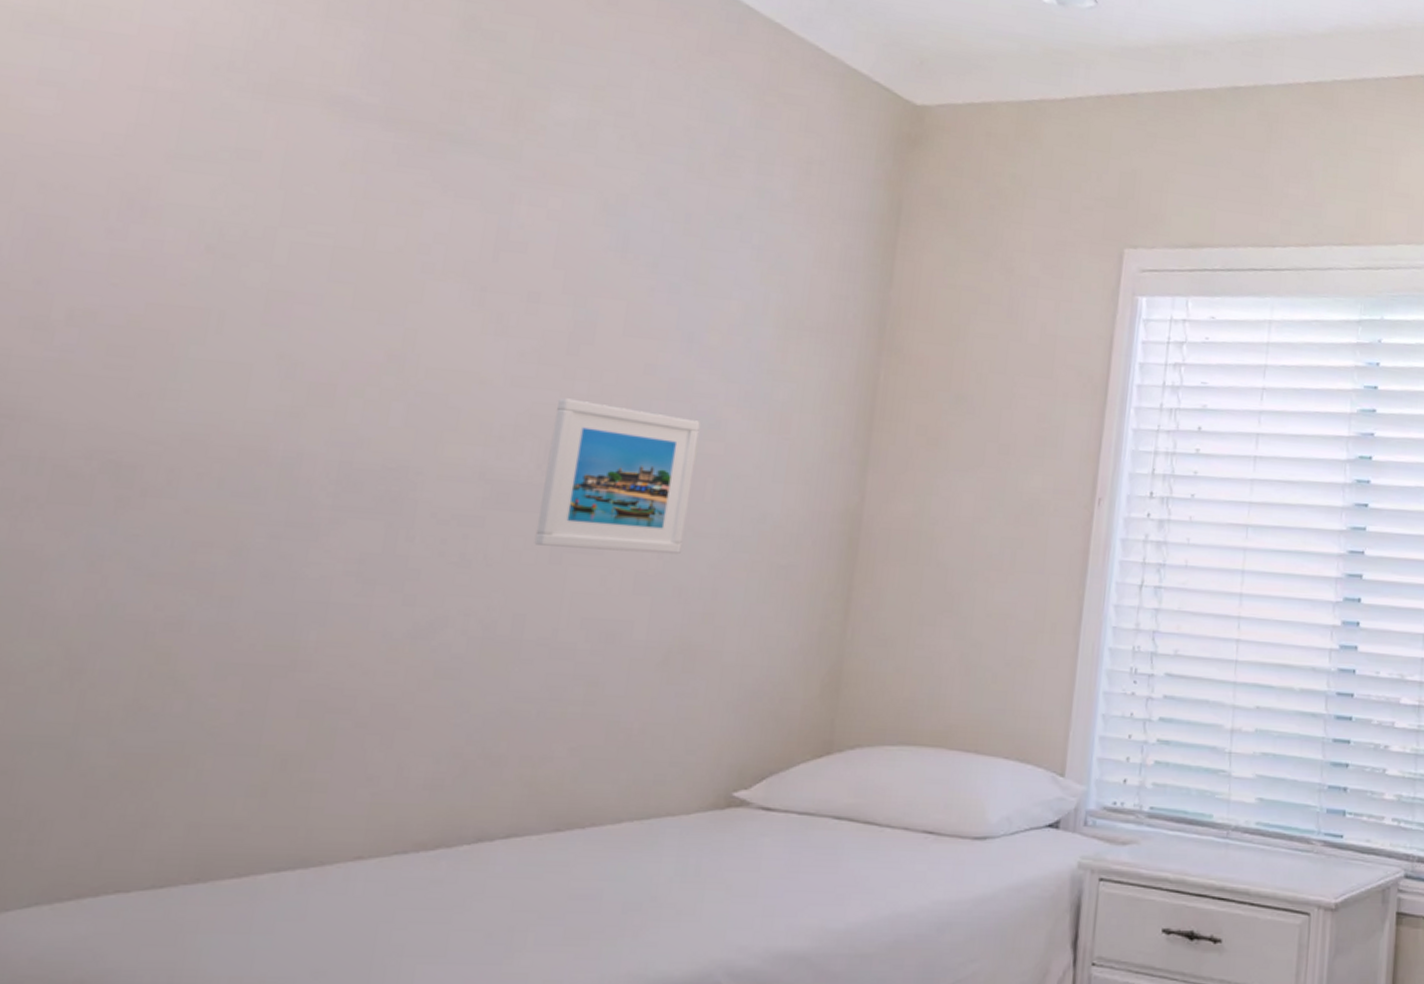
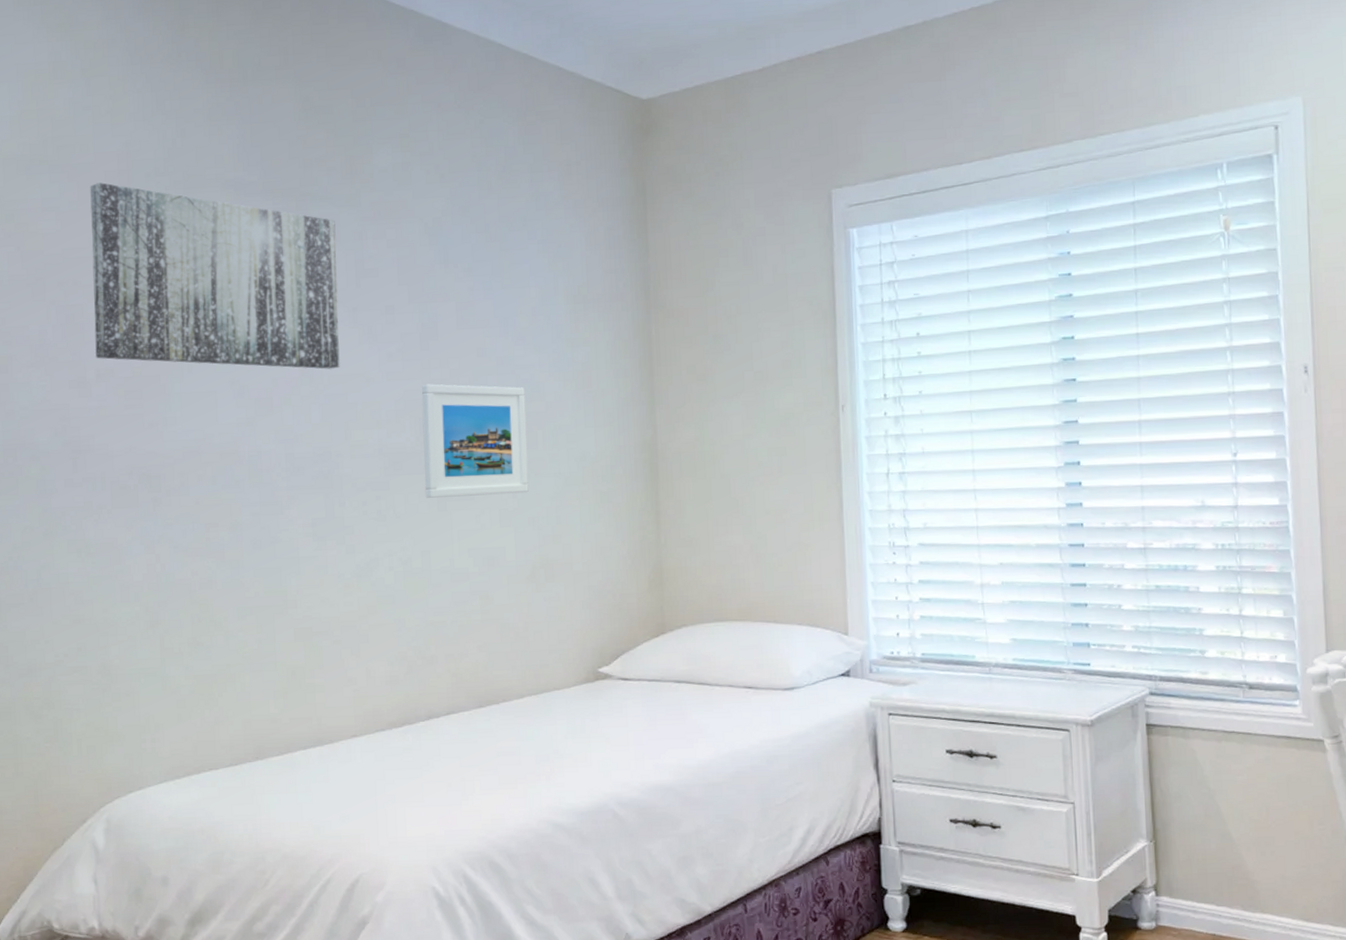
wall art: none [73,63,480,361] -> present [90,182,340,369]

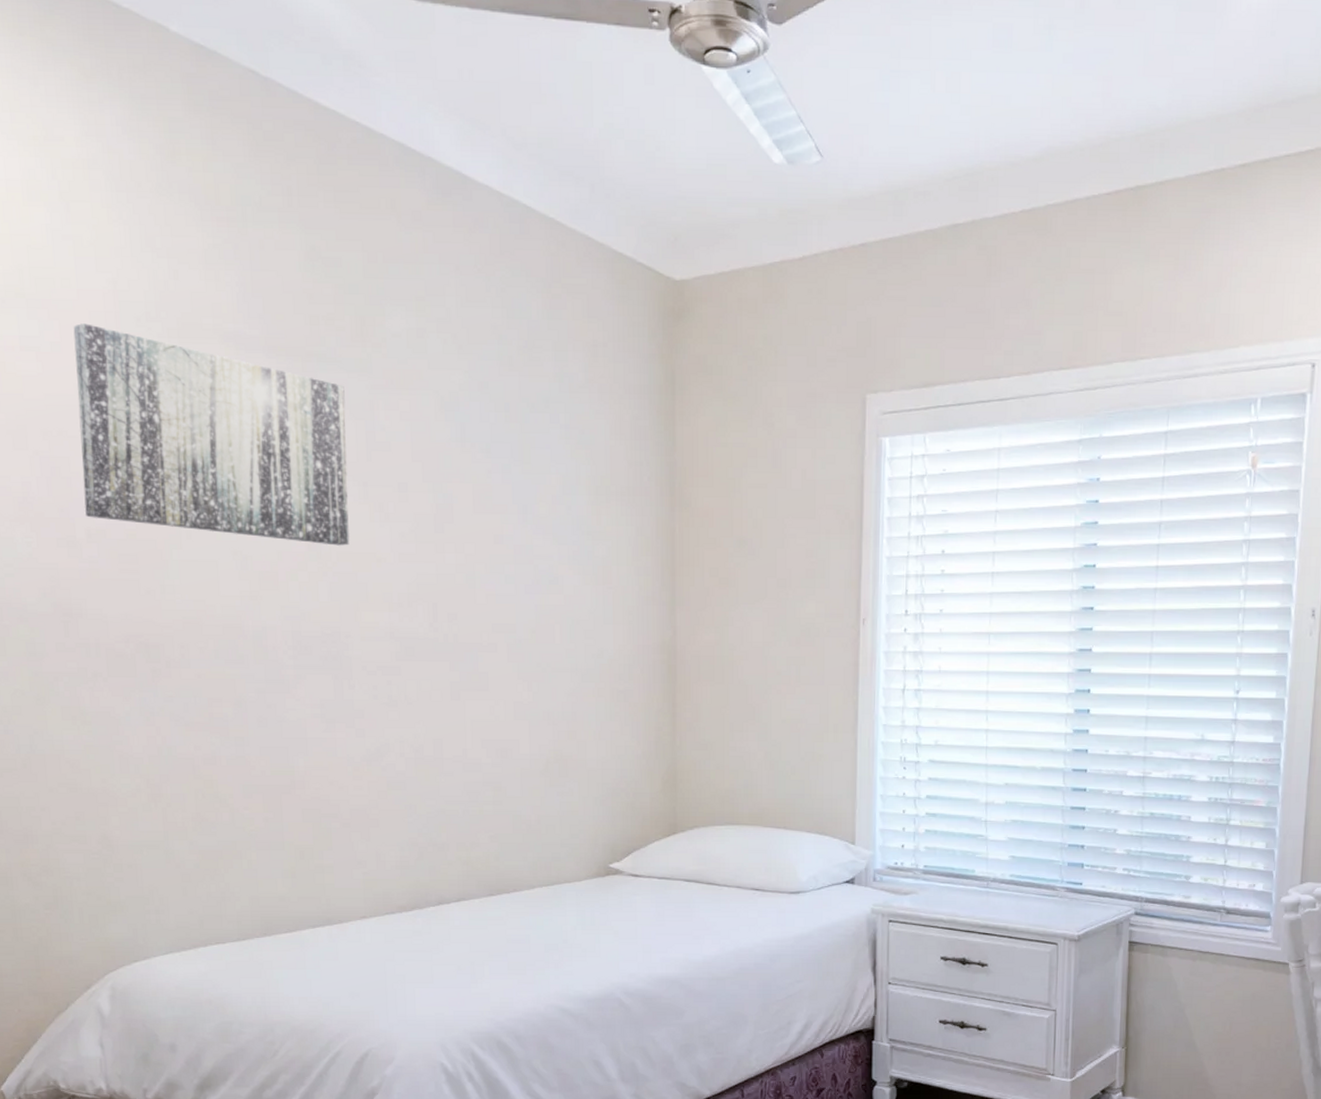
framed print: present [421,384,529,498] -> none [435,568,544,687]

